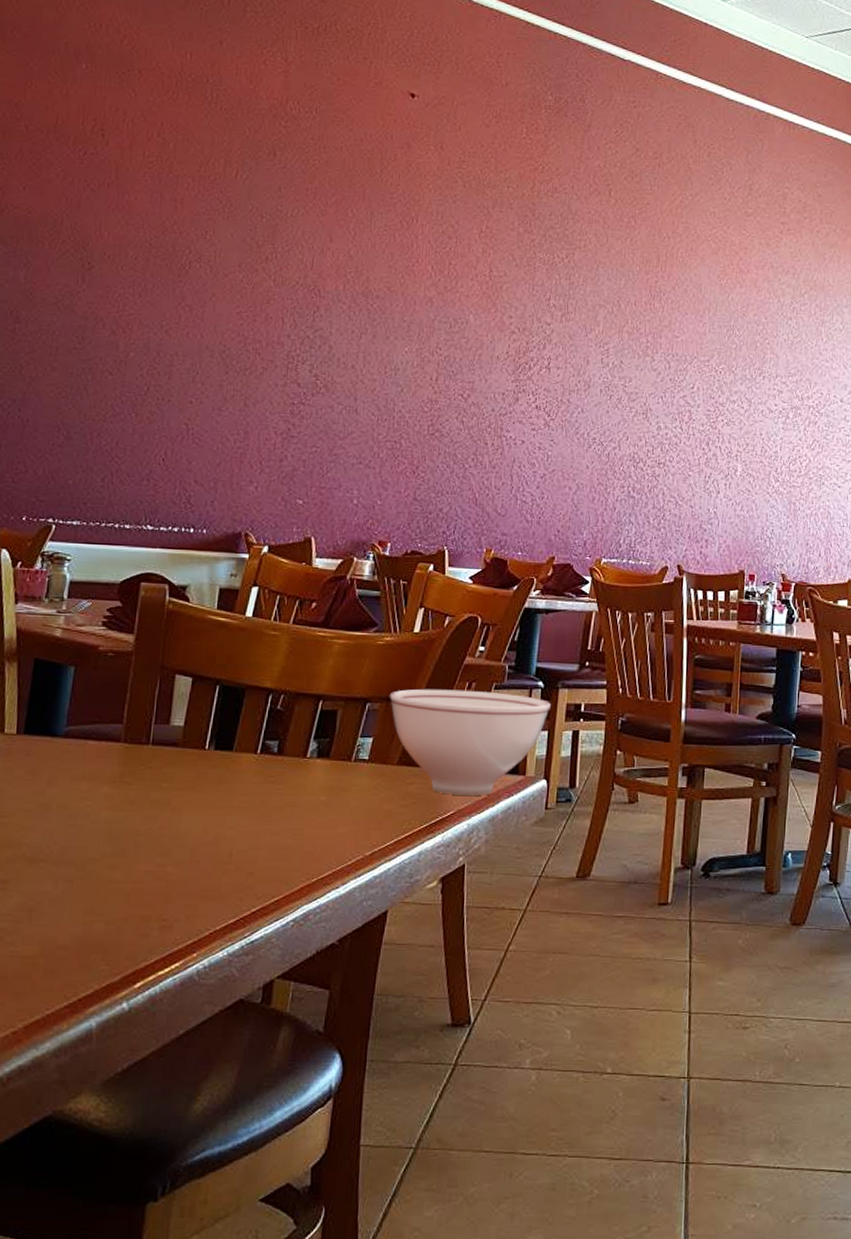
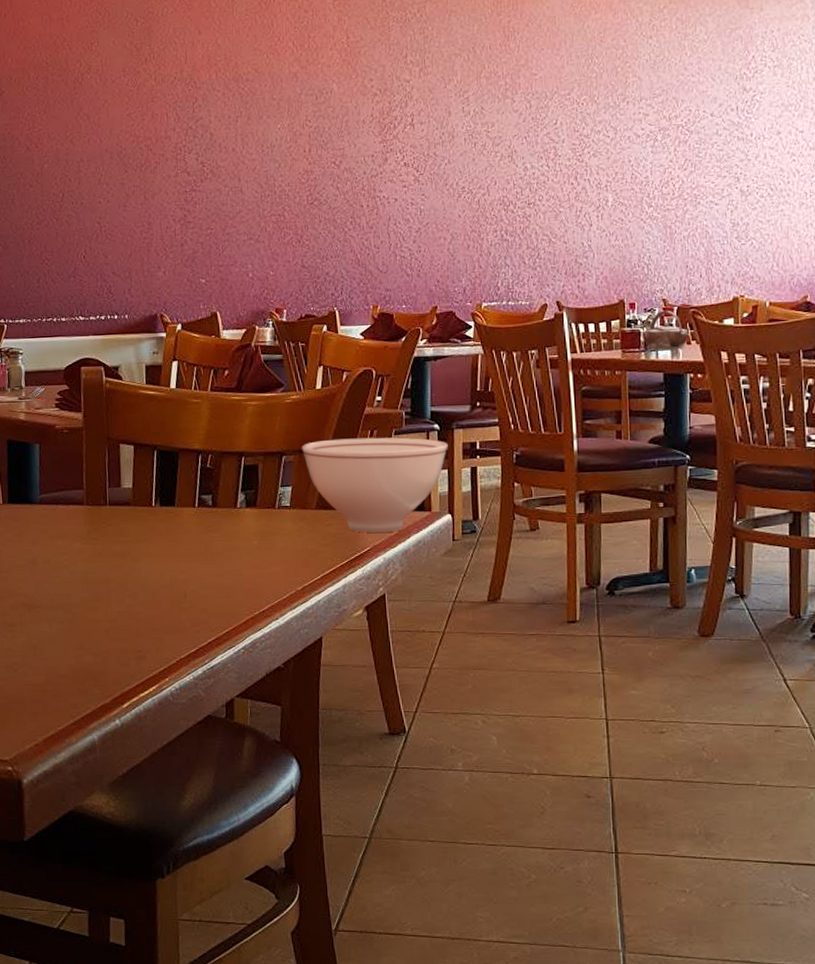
teapot: none [762,585,804,627] -> present [645,310,689,351]

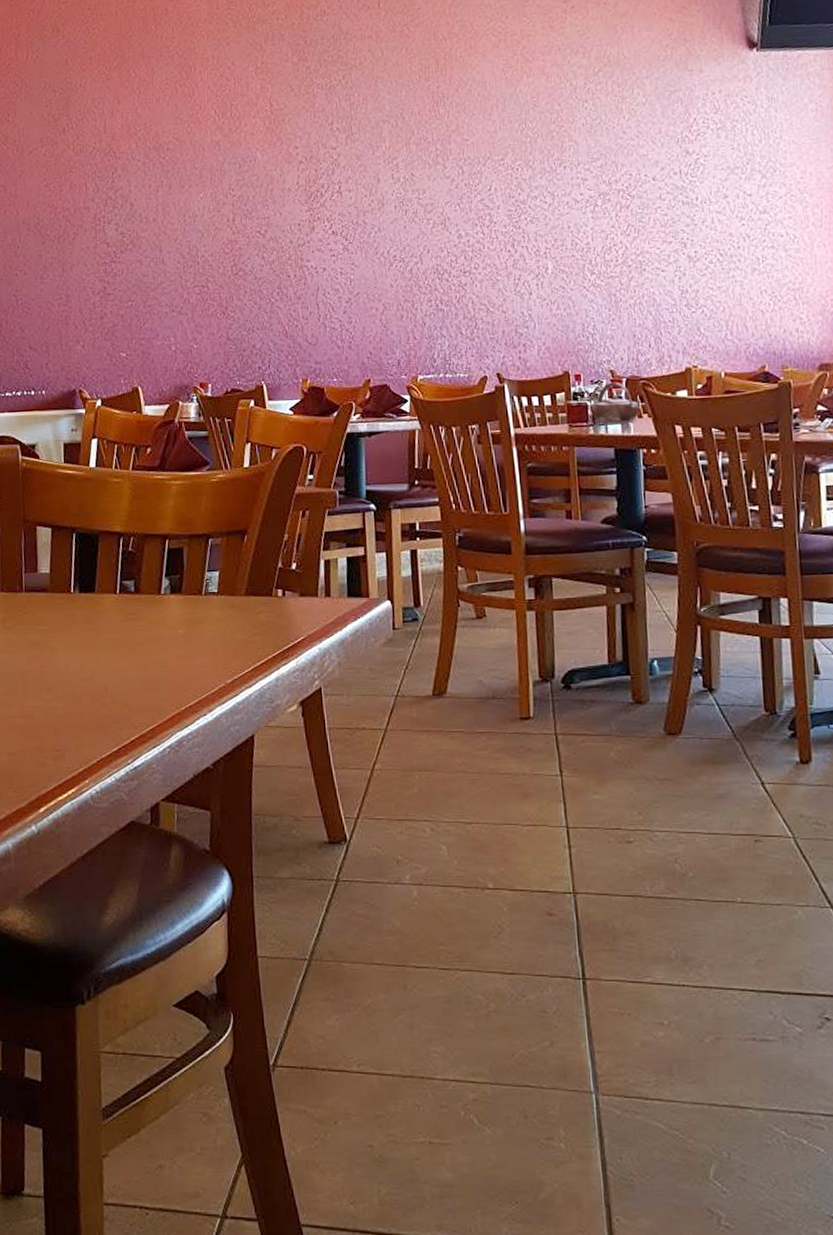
bowl: present [301,437,448,533] -> none [228,518,386,621]

